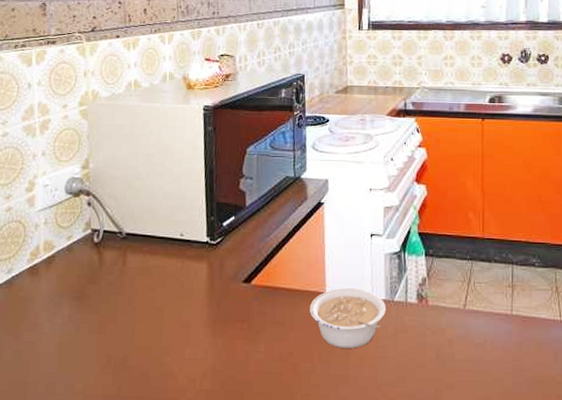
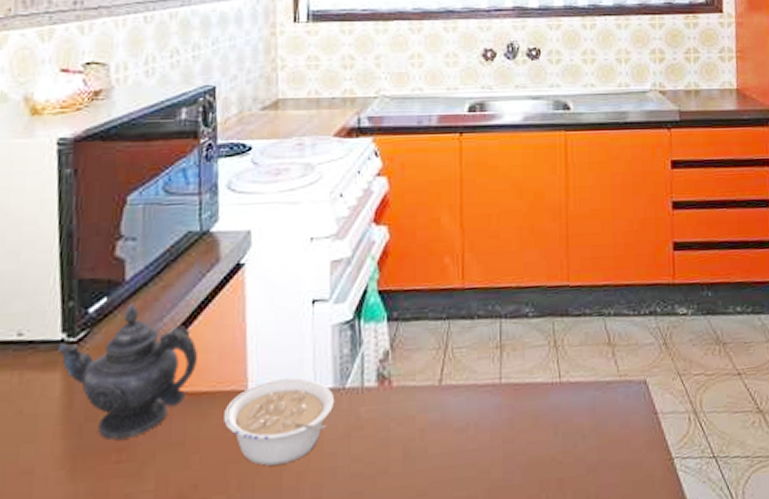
teapot: none [204,223,292,314] -> present [57,304,197,441]

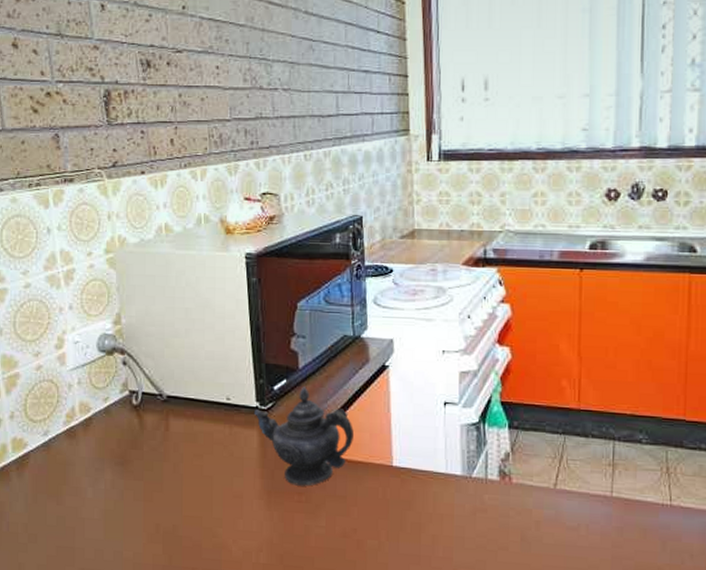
legume: present [224,377,335,466] -> none [375,461,463,527]

